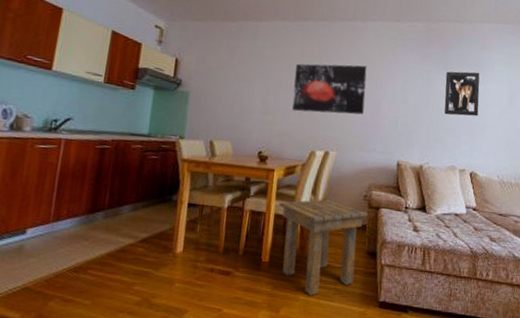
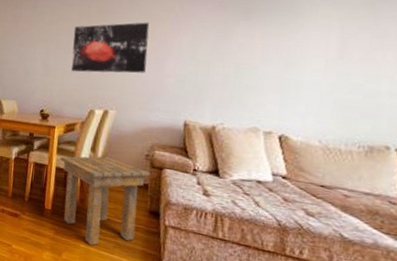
wall art: present [444,71,480,116] -> none [244,18,296,71]

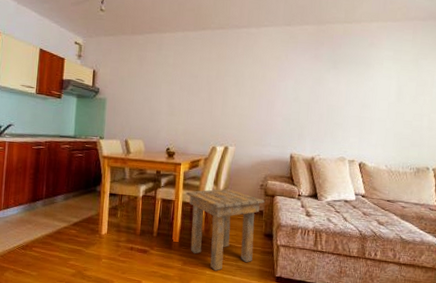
wall art: present [71,22,150,73] -> none [194,68,261,113]

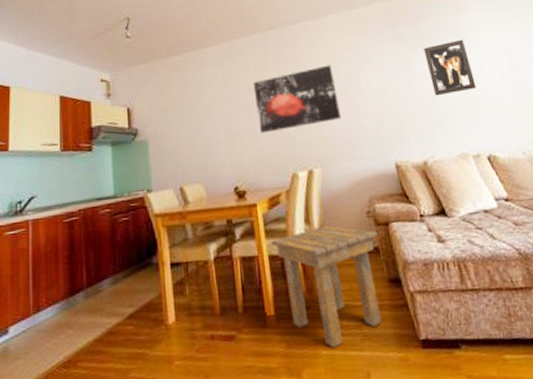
wall art: none [194,68,261,113] -> present [253,64,341,134]
wall art: none [334,69,369,111] -> present [423,39,476,96]

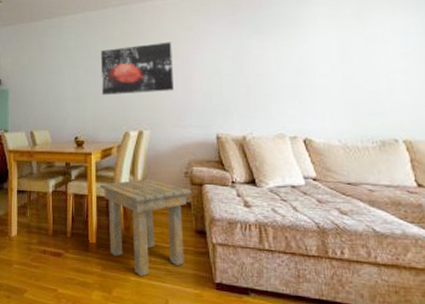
wall art: present [423,39,476,96] -> none [260,30,304,80]

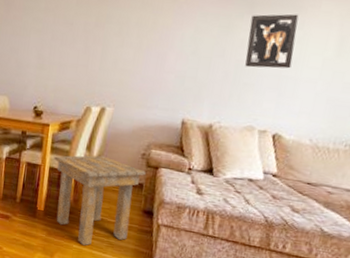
wall art: present [100,42,174,95] -> none [68,13,152,69]
wall art: none [260,30,304,80] -> present [245,14,299,69]

